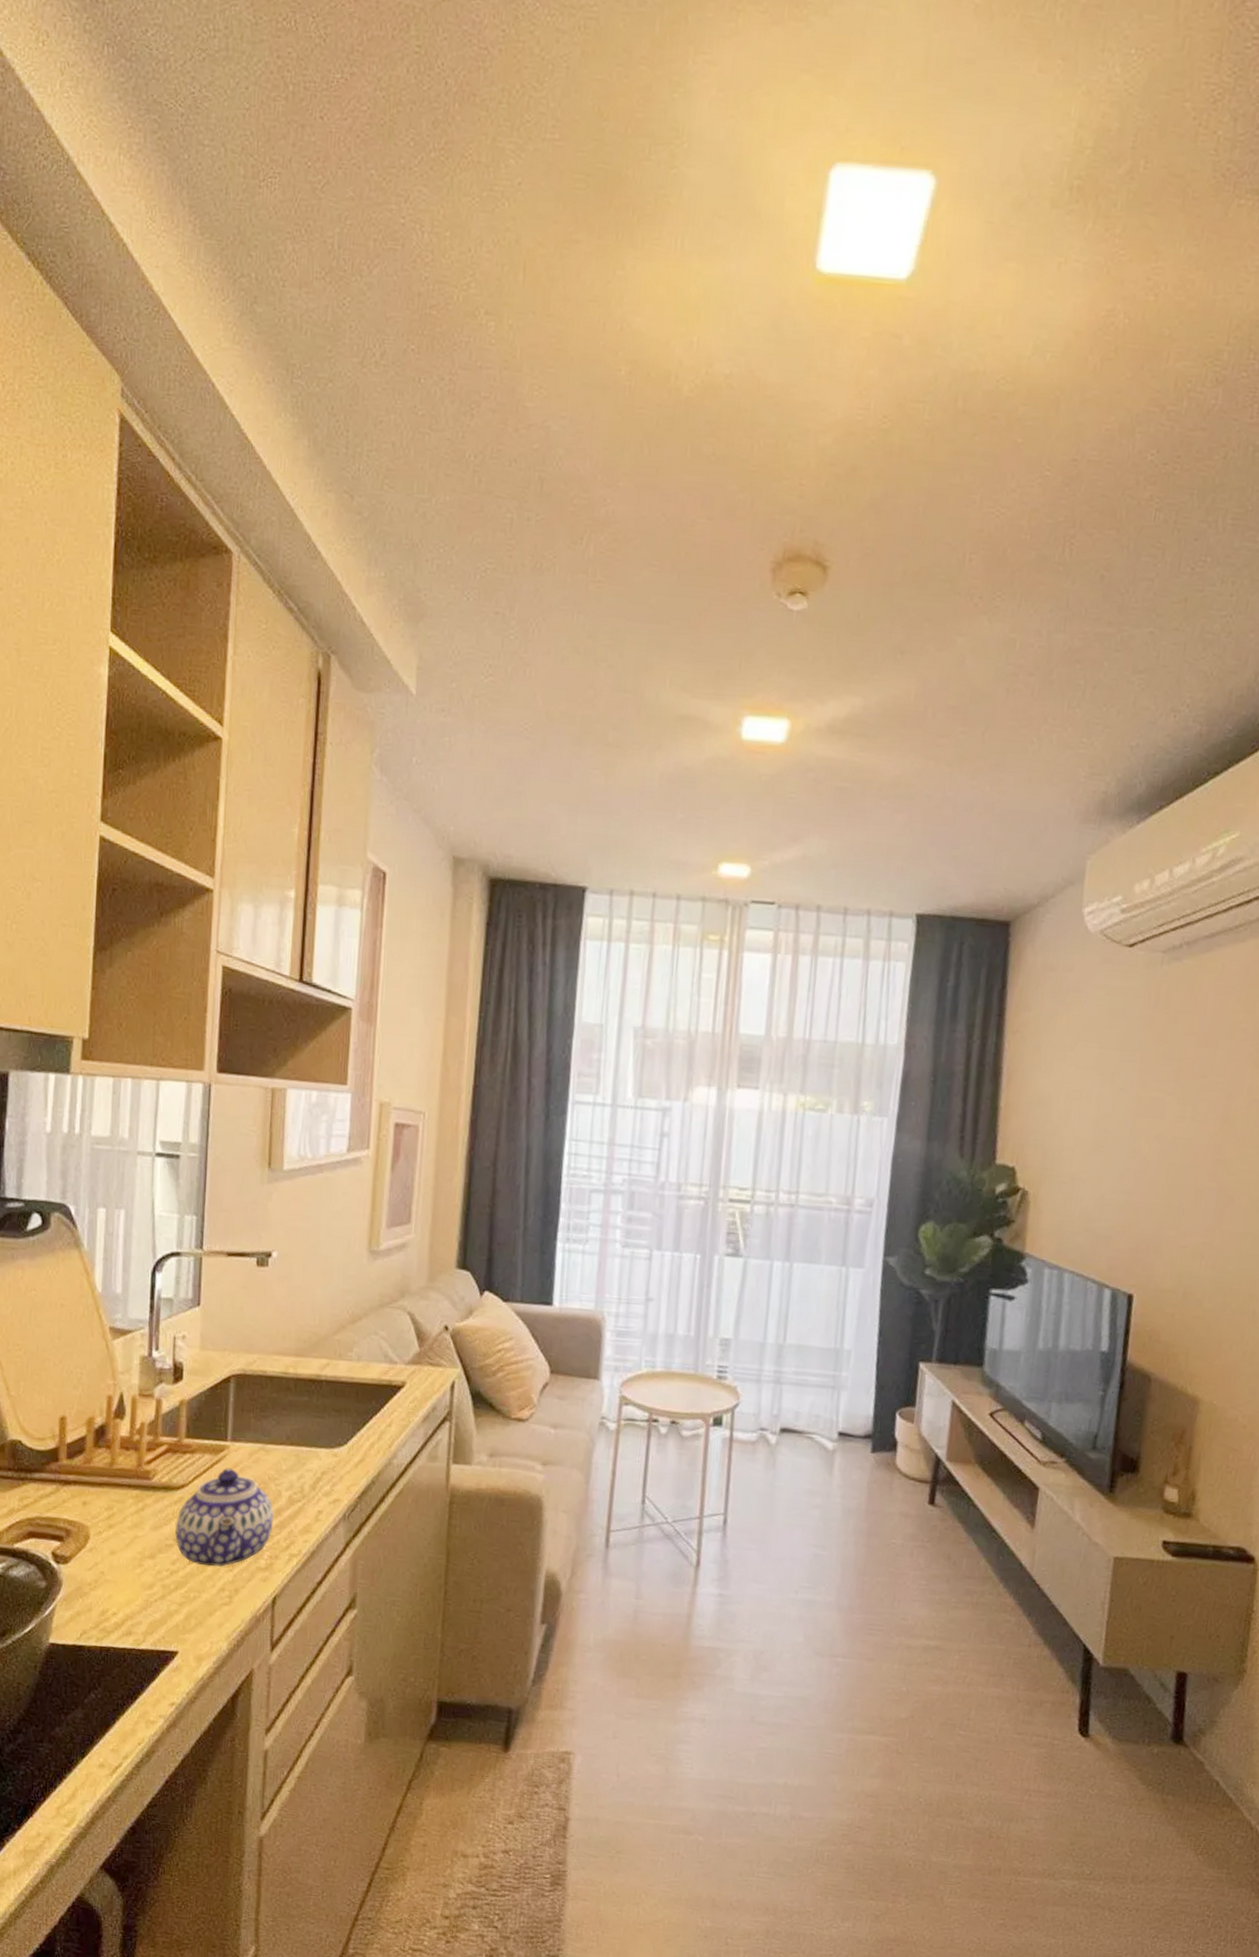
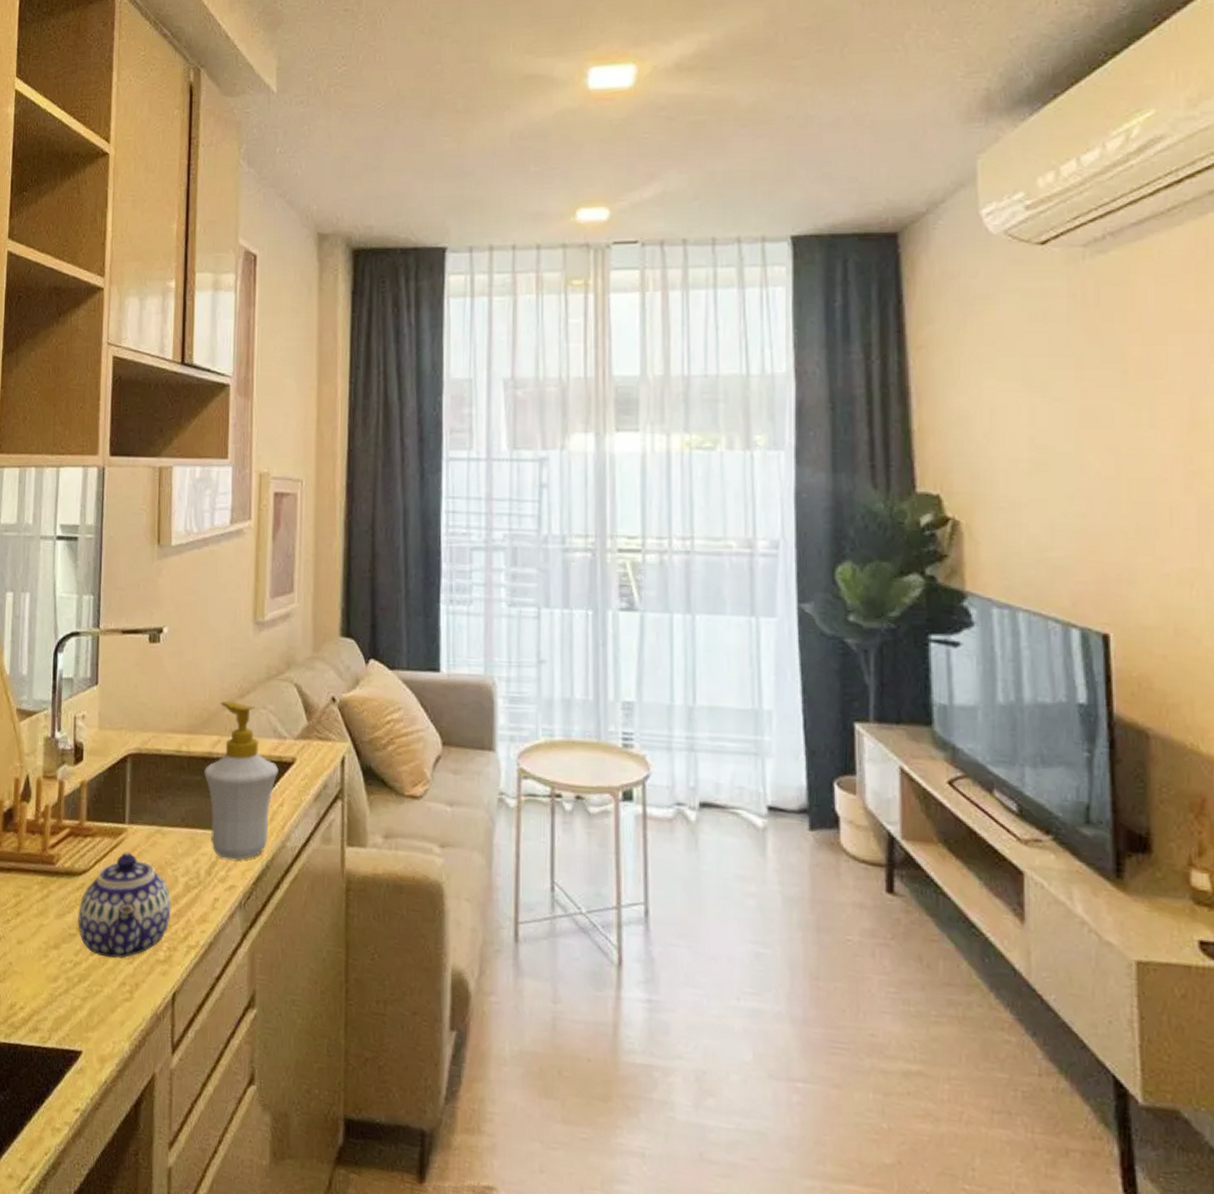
soap bottle: none [311,1326,388,1476] -> present [204,701,279,860]

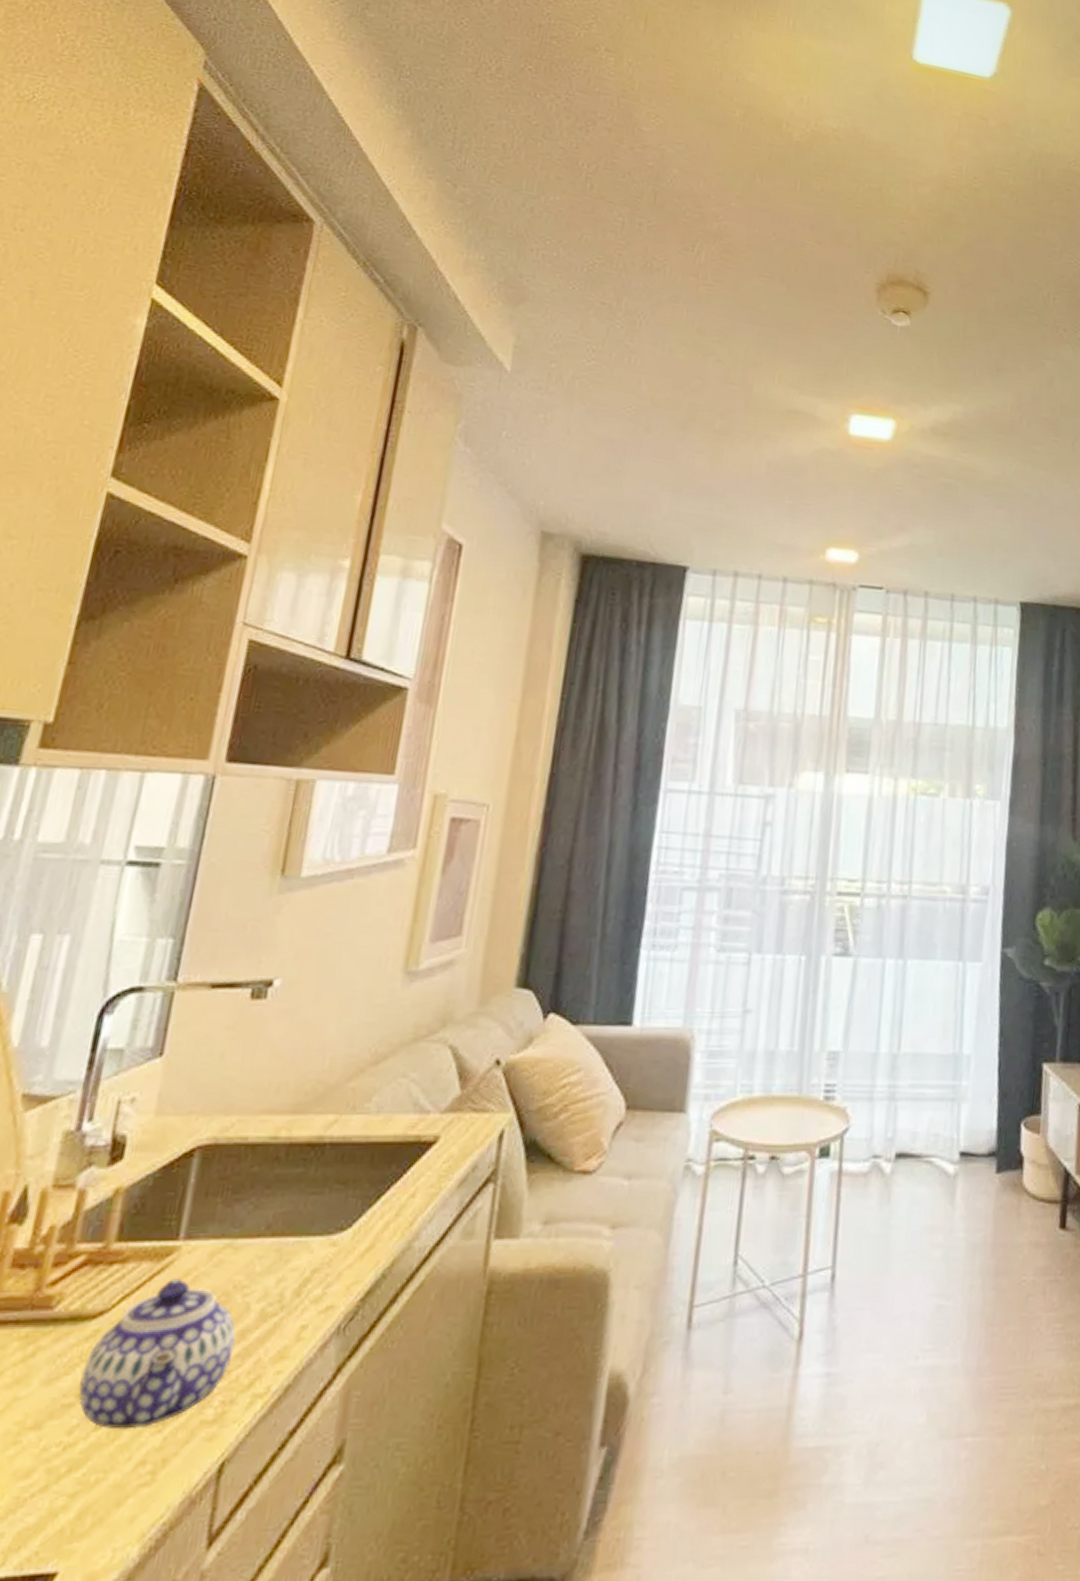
soap bottle: present [204,701,279,860] -> none [306,1069,415,1272]

